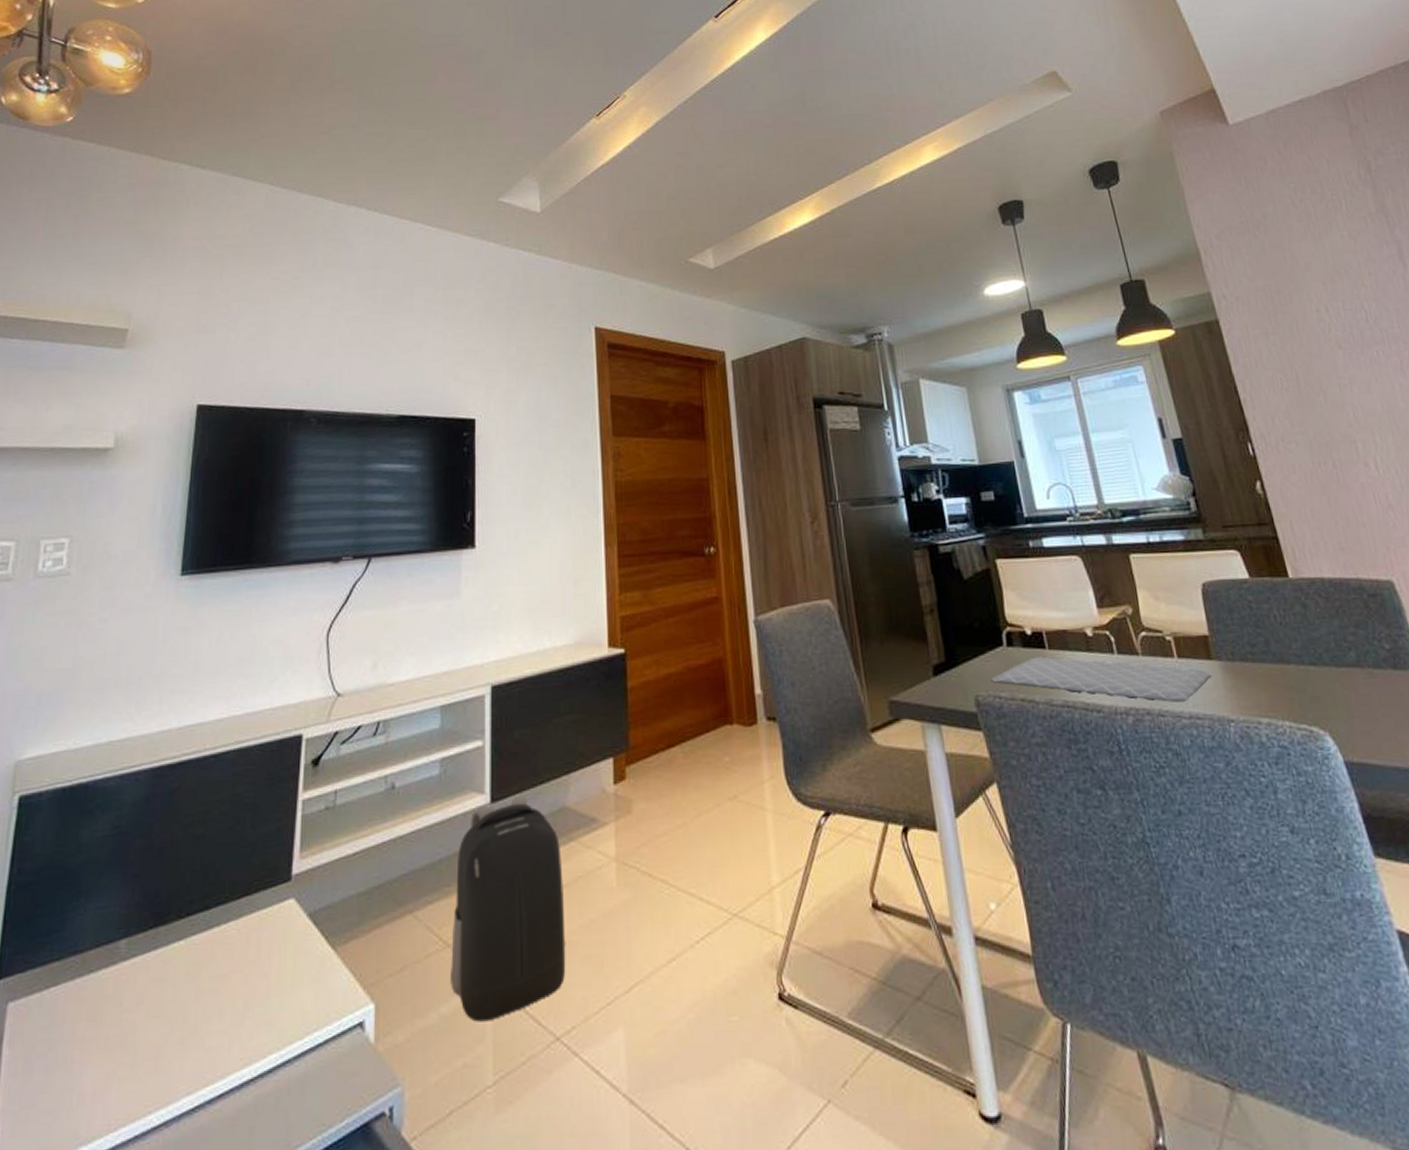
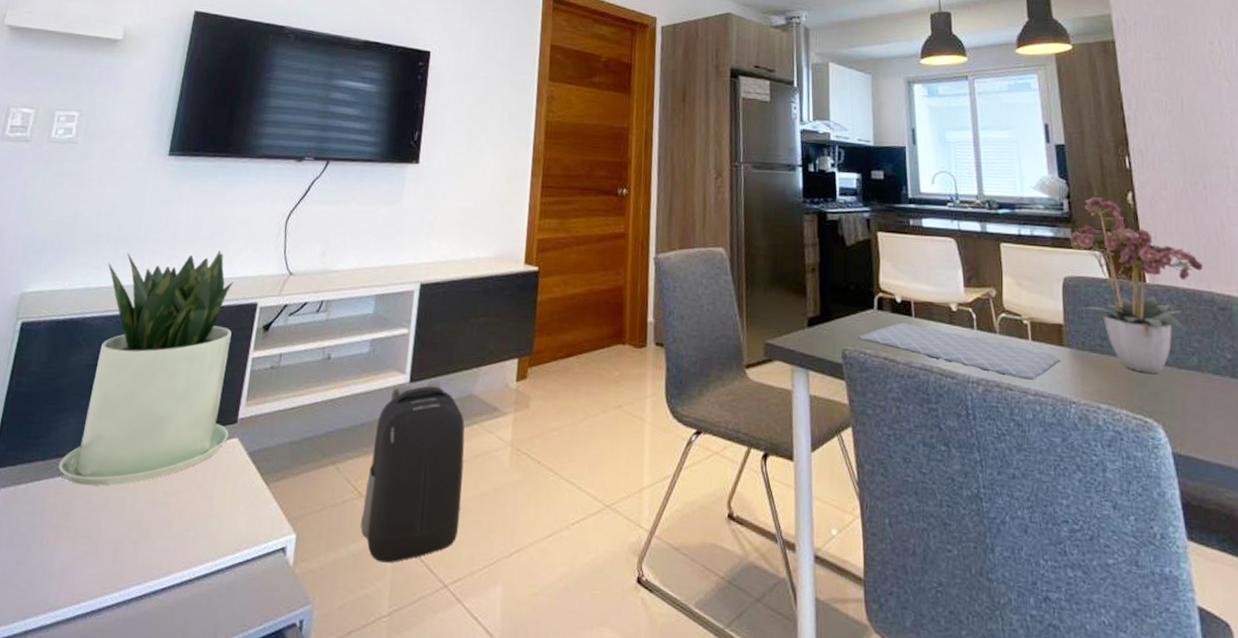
planter: none [78,679,282,984] -> present [58,250,234,486]
flower arrangement: none [1202,491,1346,677] -> present [1069,197,1204,374]

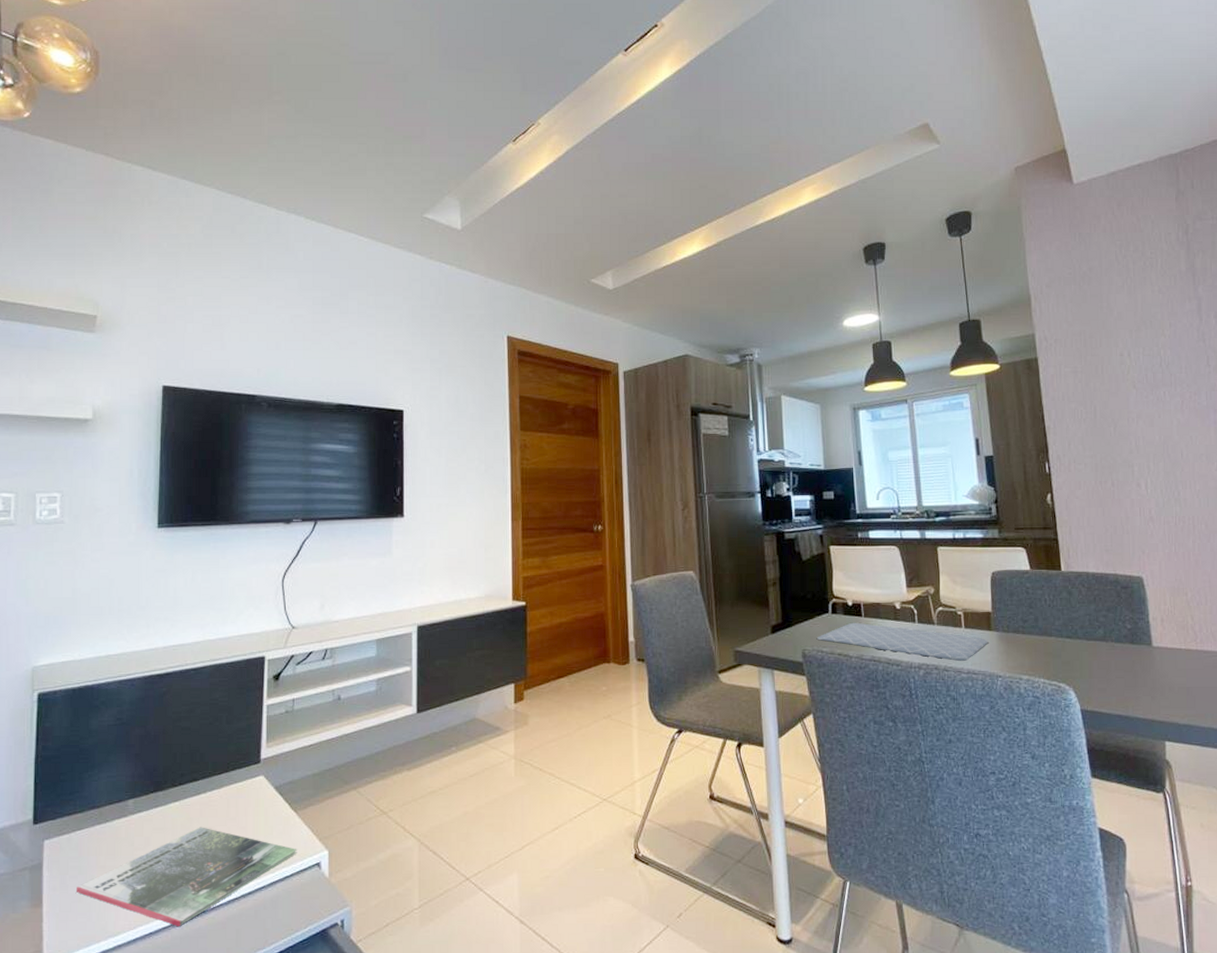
magazine: none [23,490,263,607] -> present [77,827,297,926]
planter: present [58,250,234,486] -> none [97,612,254,830]
backpack: present [360,381,465,563] -> none [386,710,475,866]
flower arrangement: present [1069,197,1204,374] -> none [997,500,1110,646]

